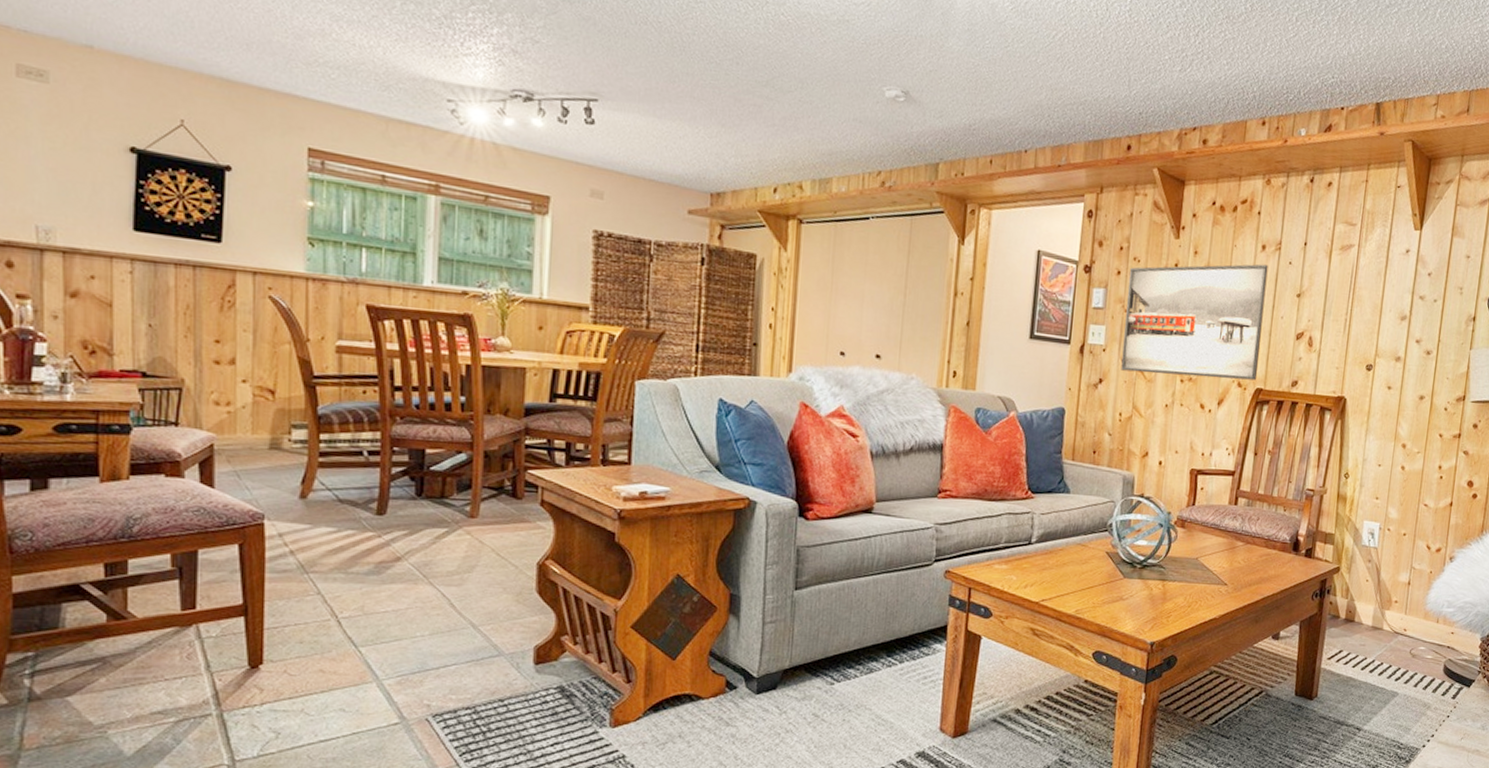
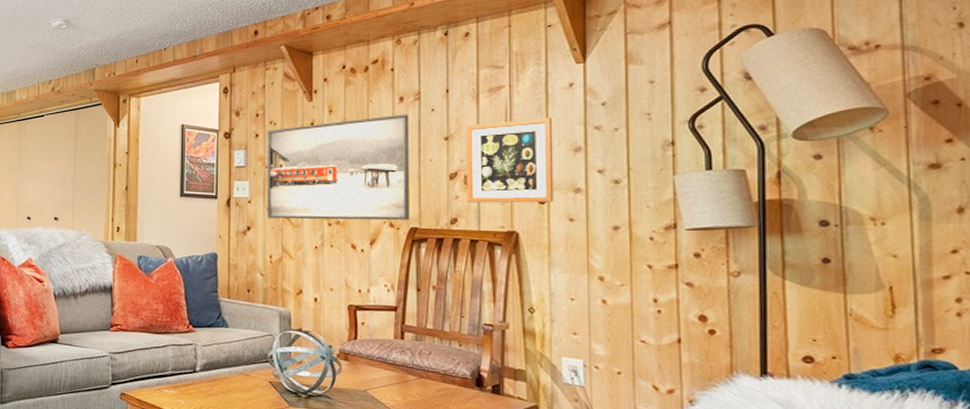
picture frame: none [1308,282,1388,369] -> present [466,118,554,203]

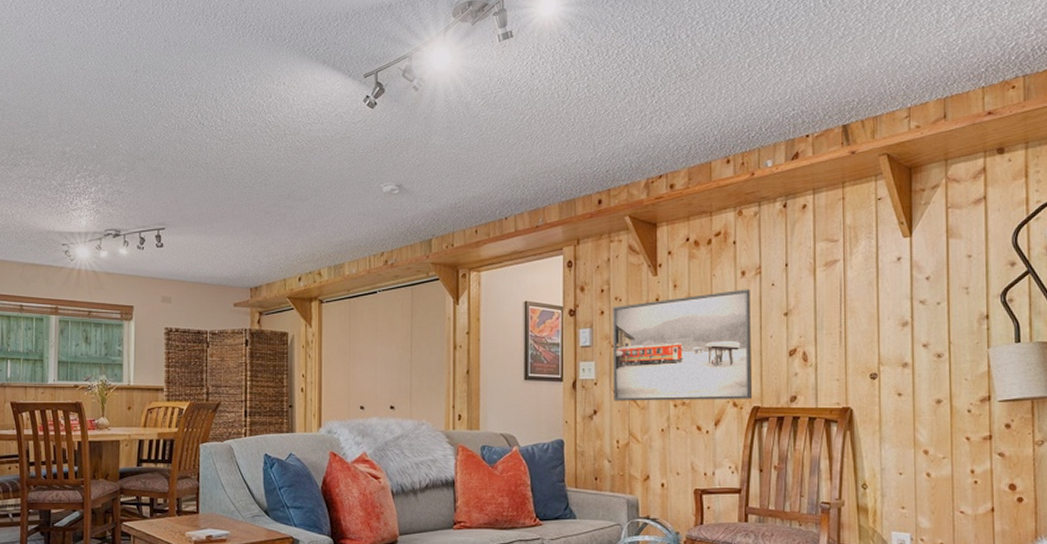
picture frame: present [466,118,554,203] -> none [804,292,884,380]

